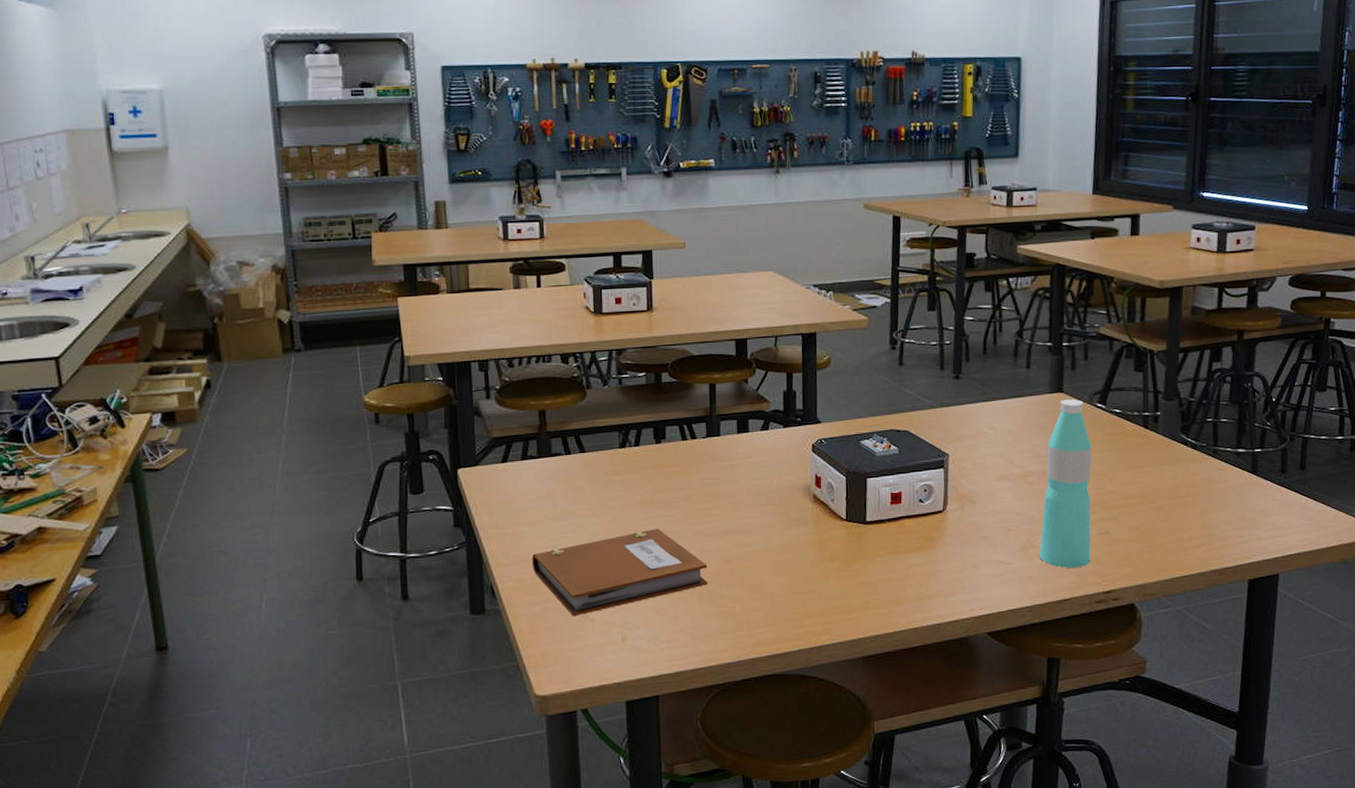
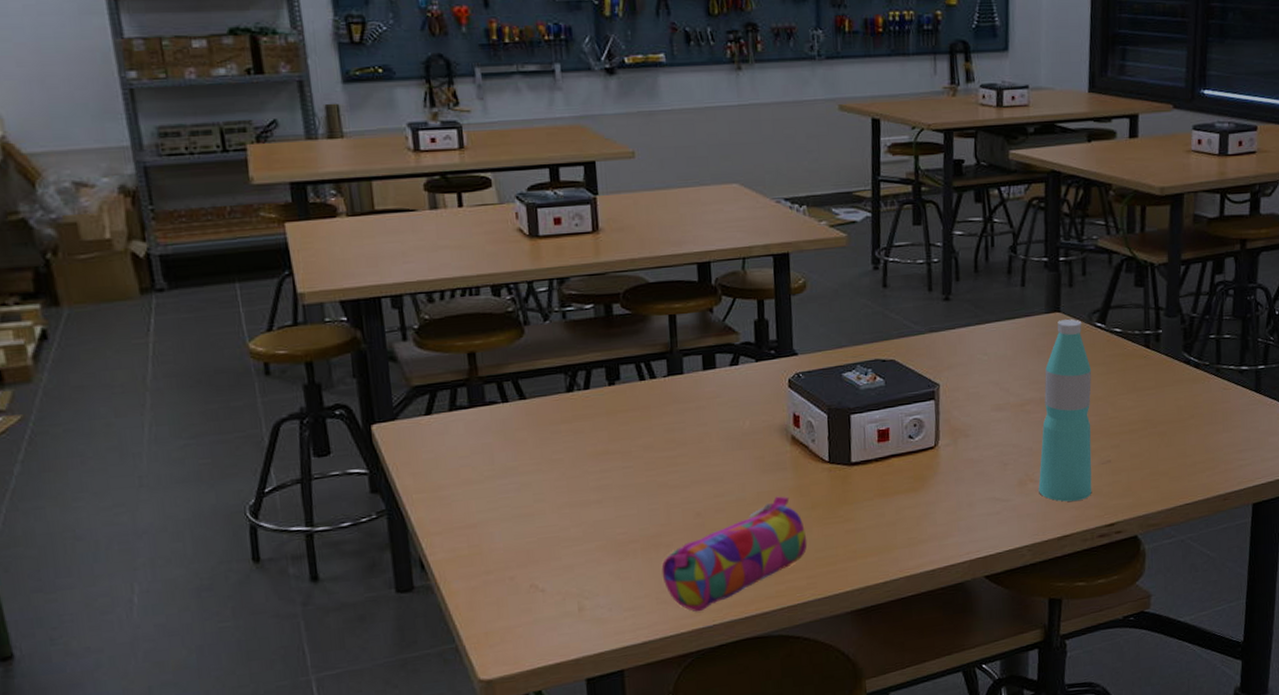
notebook: present [532,528,708,617] -> none [468,482,676,588]
pencil case: none [695,548,825,648] -> present [661,496,808,612]

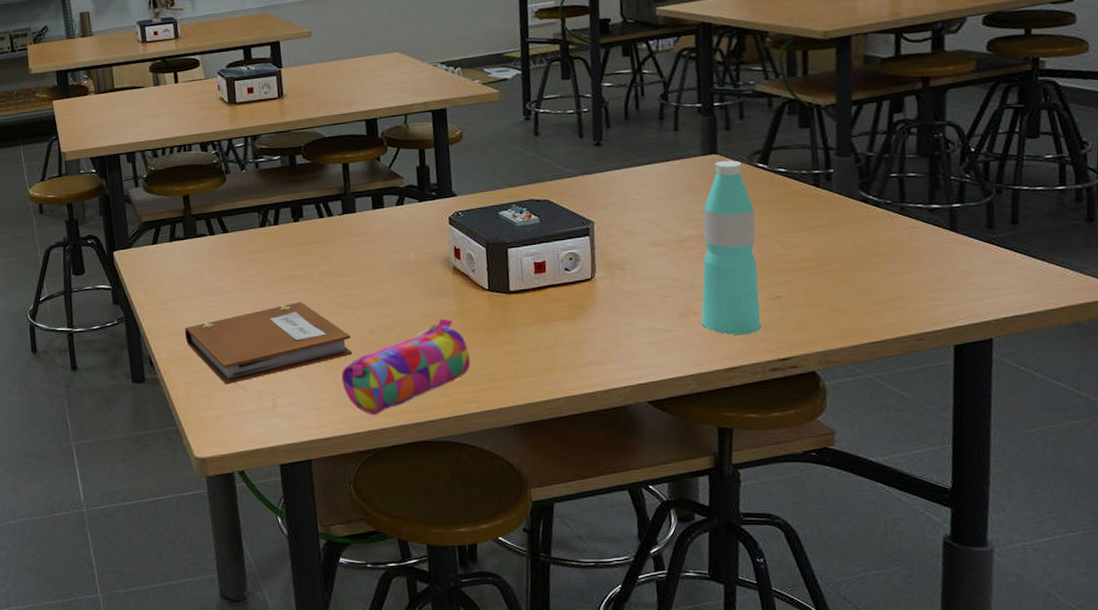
notebook: none [468,482,676,588] -> present [185,302,353,385]

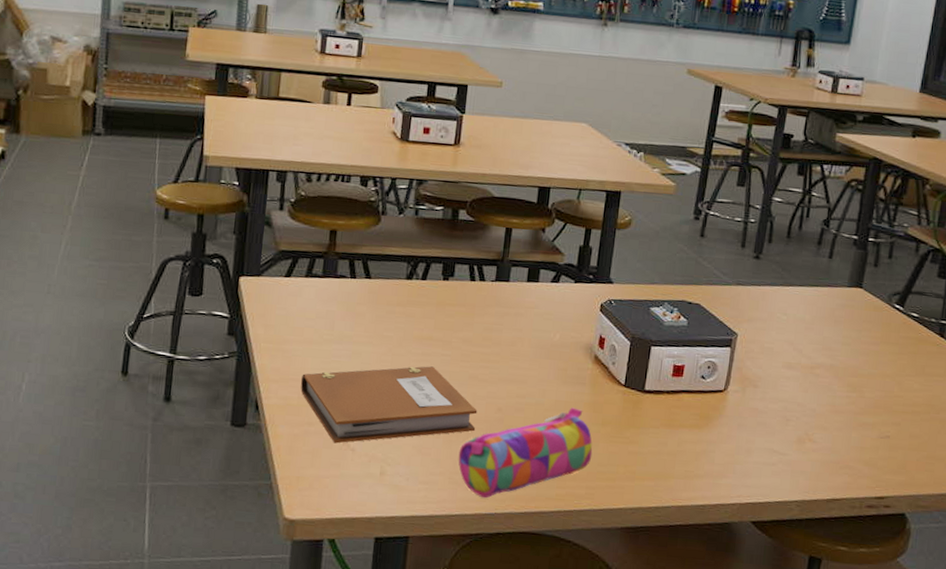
water bottle: present [701,160,761,335] -> none [815,296,884,469]

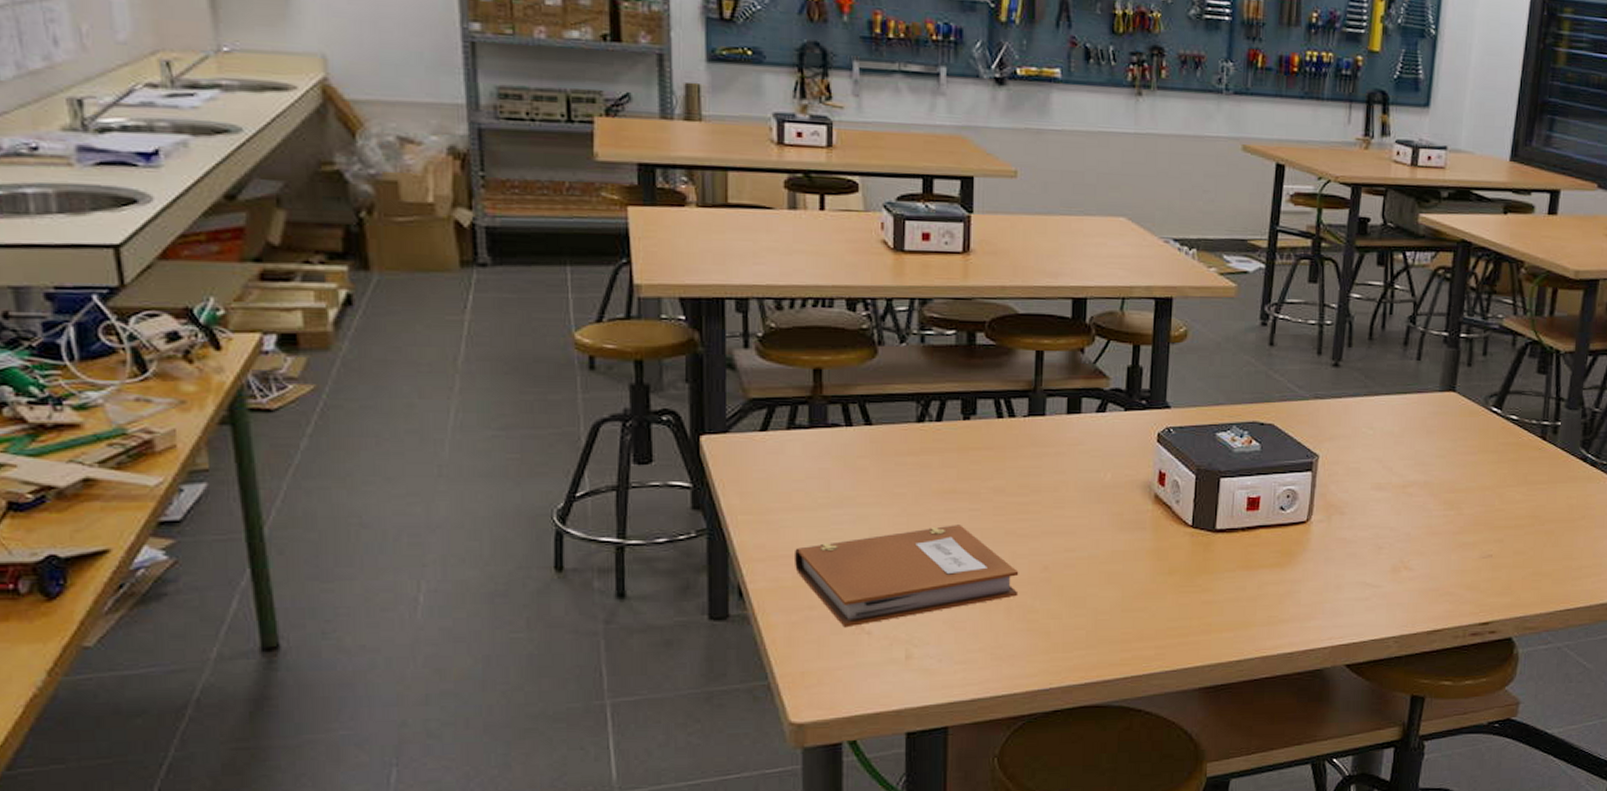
pencil case: present [458,407,593,499] -> none [1000,557,1160,673]

